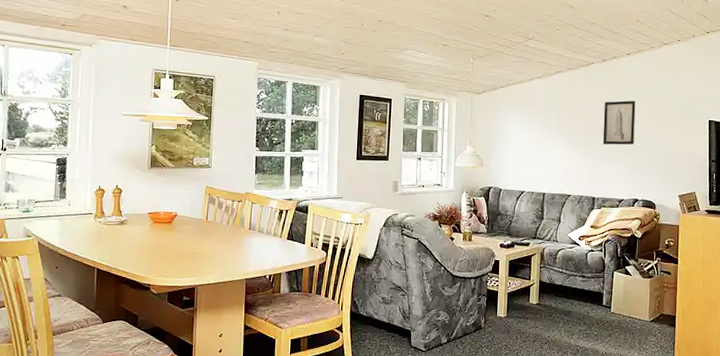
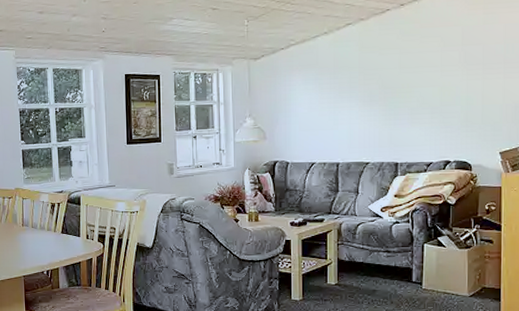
wall art: present [602,100,636,145] -> none [404,47,443,102]

